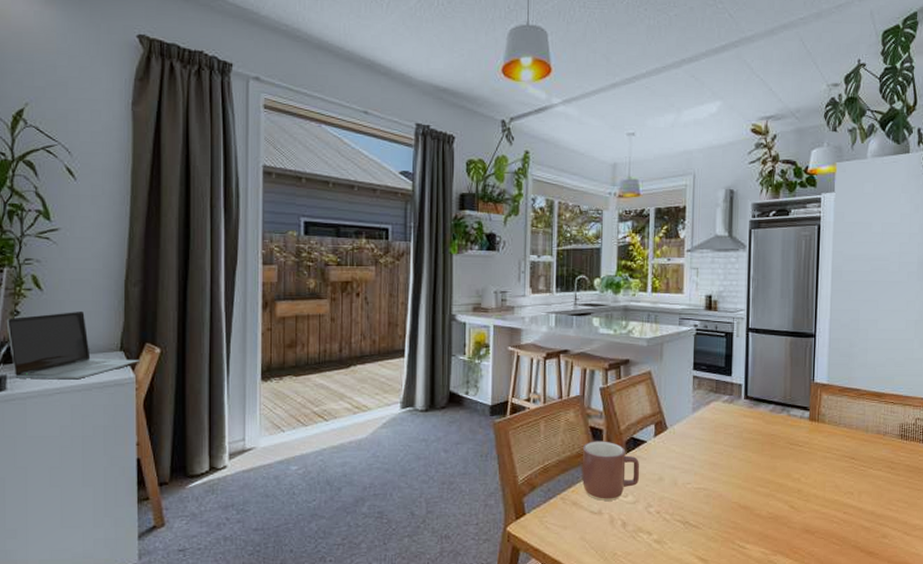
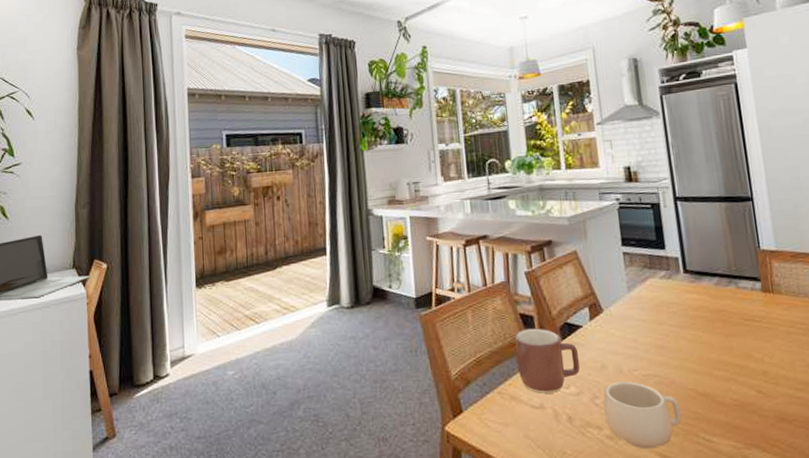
mug: none [656,493,723,553] -> present [603,381,682,449]

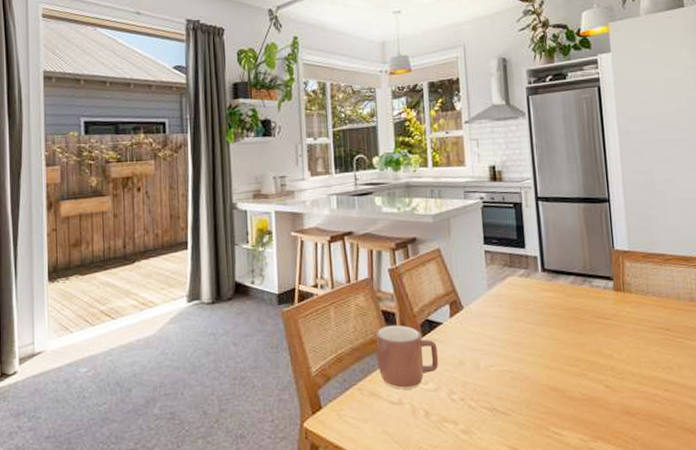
mug: present [603,381,682,449] -> none [460,377,534,443]

